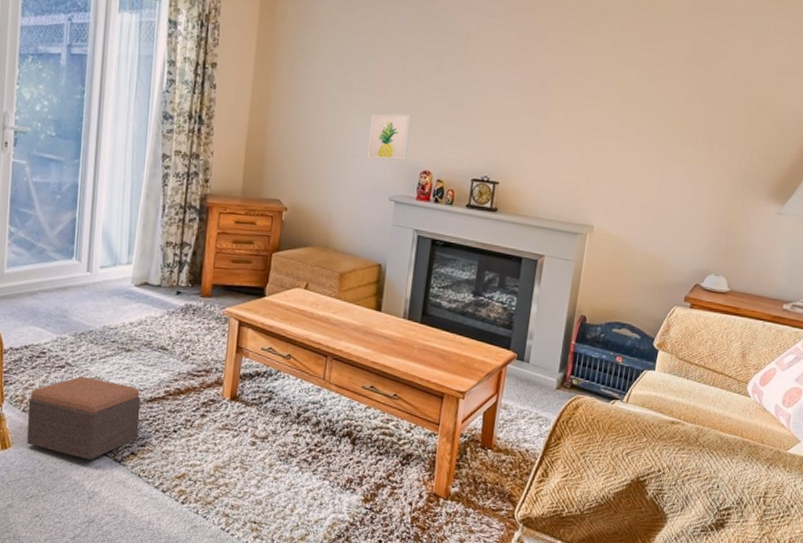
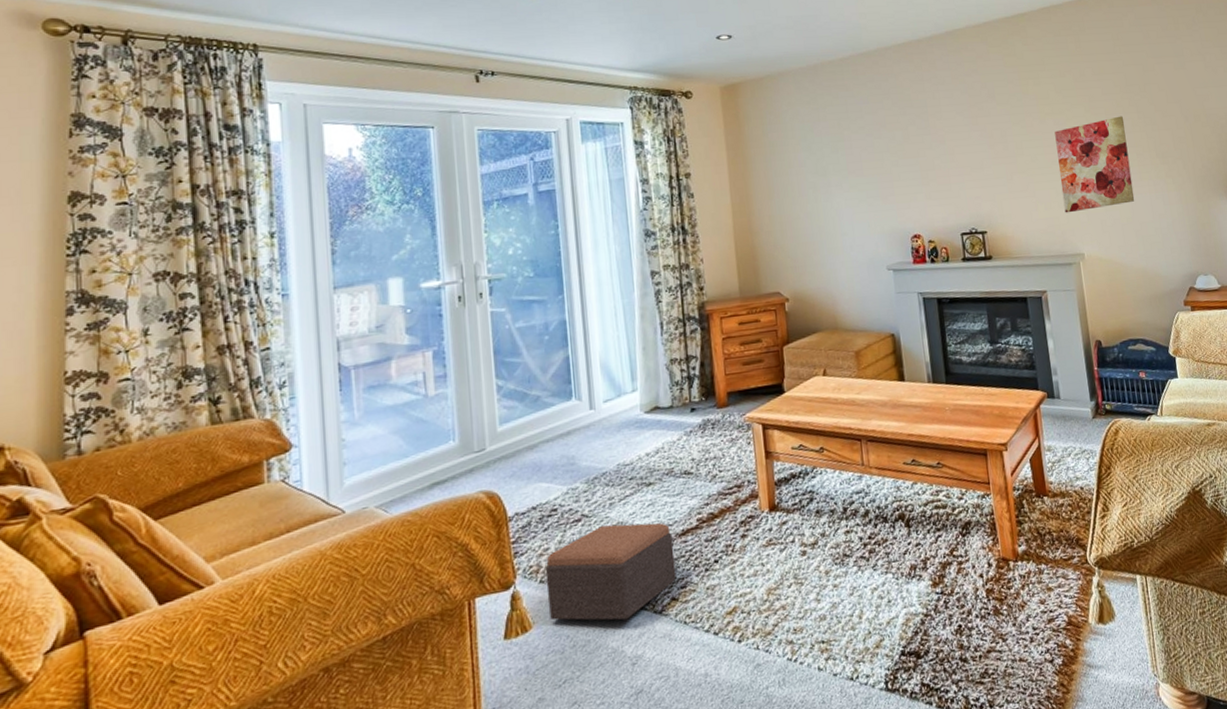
wall art: present [366,113,411,161] -> none [851,185,895,235]
wall art: none [586,87,679,184] -> present [1054,116,1135,213]

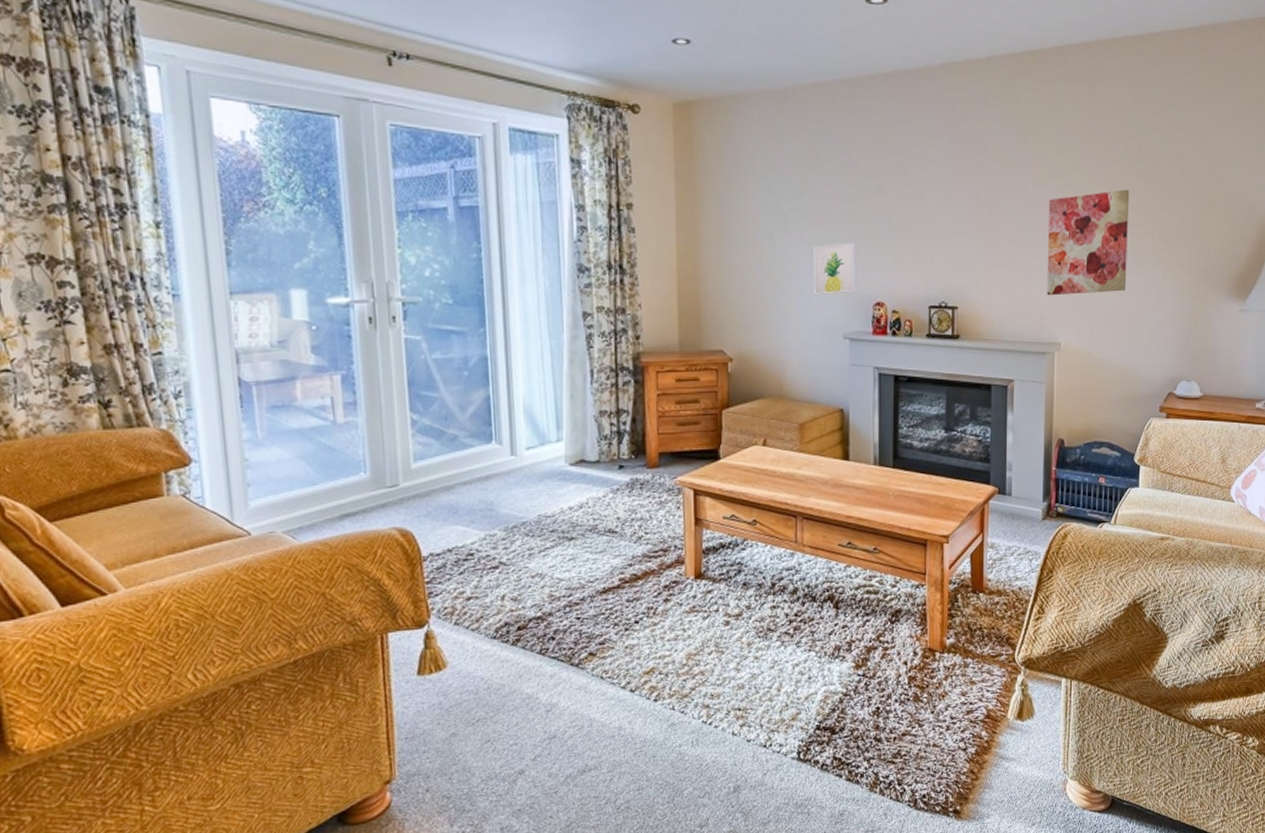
footstool: present [545,523,677,621] -> none [460,575,595,669]
wall art: none [851,185,895,235] -> present [812,242,857,296]

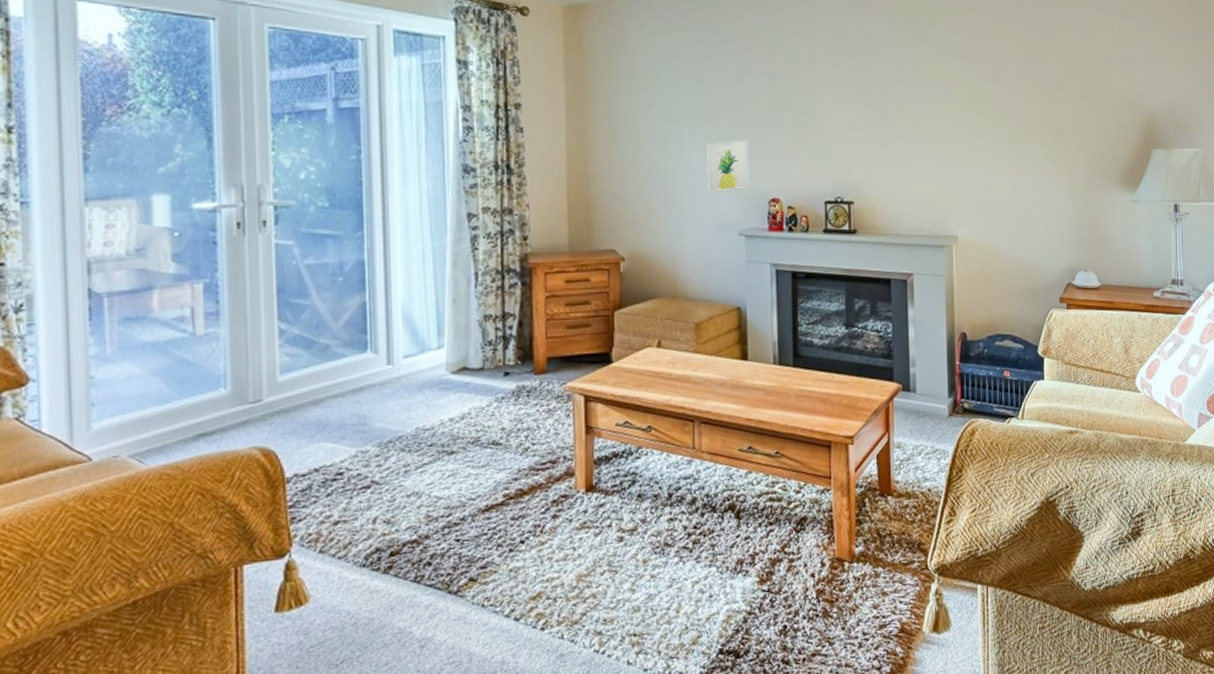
wall art: present [1047,189,1130,296] -> none [939,86,1020,190]

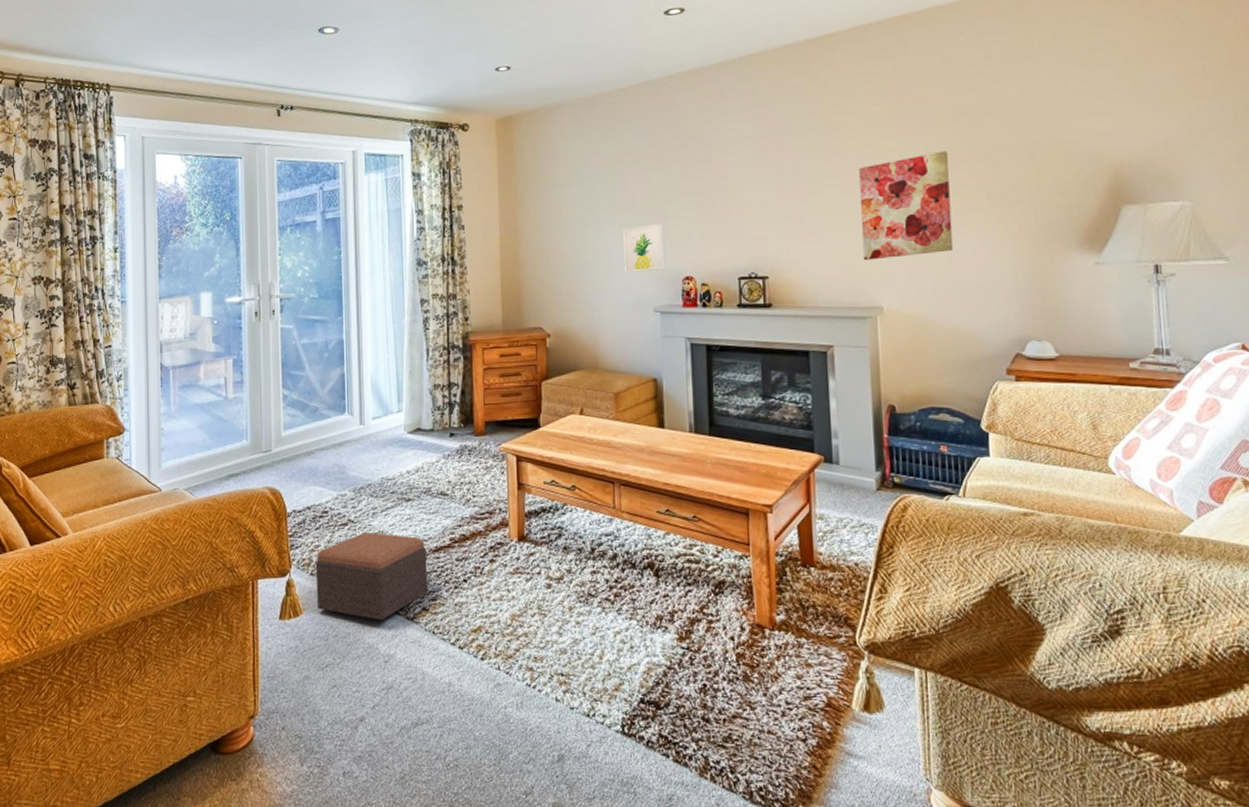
footstool: none [326,494,476,599] -> present [315,532,428,621]
wall art: none [939,86,1020,190] -> present [859,150,954,261]

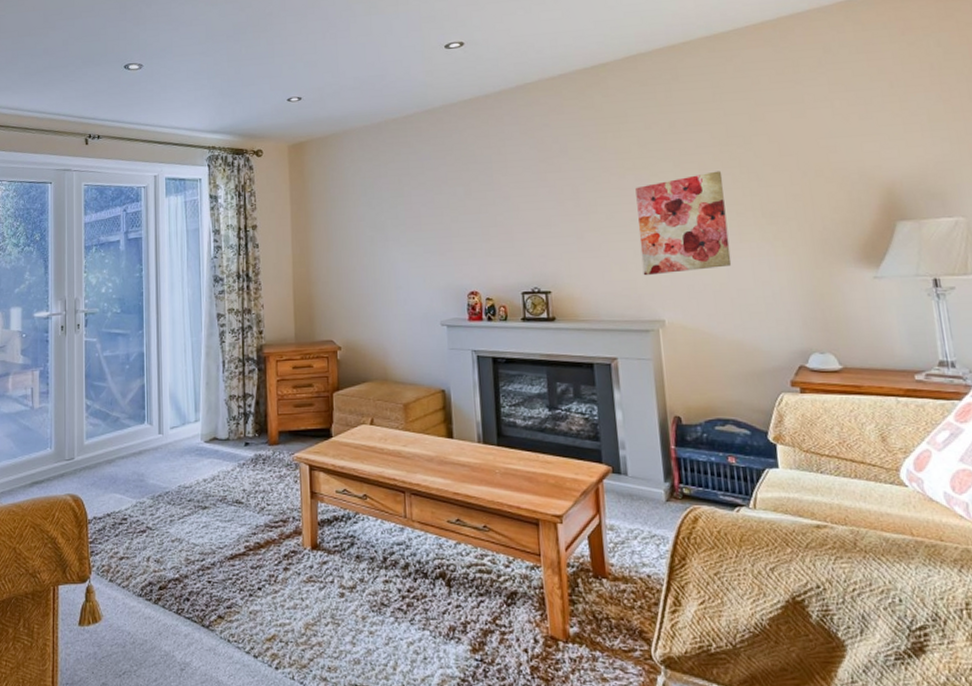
footstool: present [315,532,428,621] -> none [114,540,223,628]
wall art: present [622,223,666,274] -> none [408,241,451,289]

